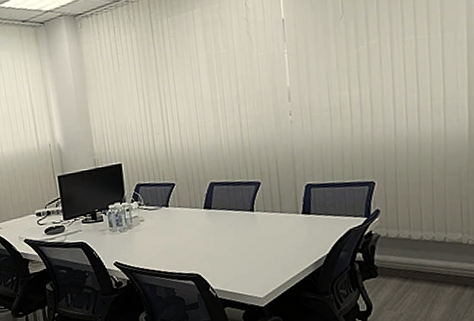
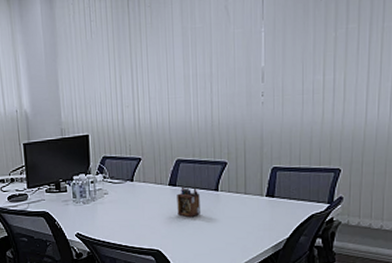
desk organizer: none [213,208,238,239] -> present [177,186,200,217]

